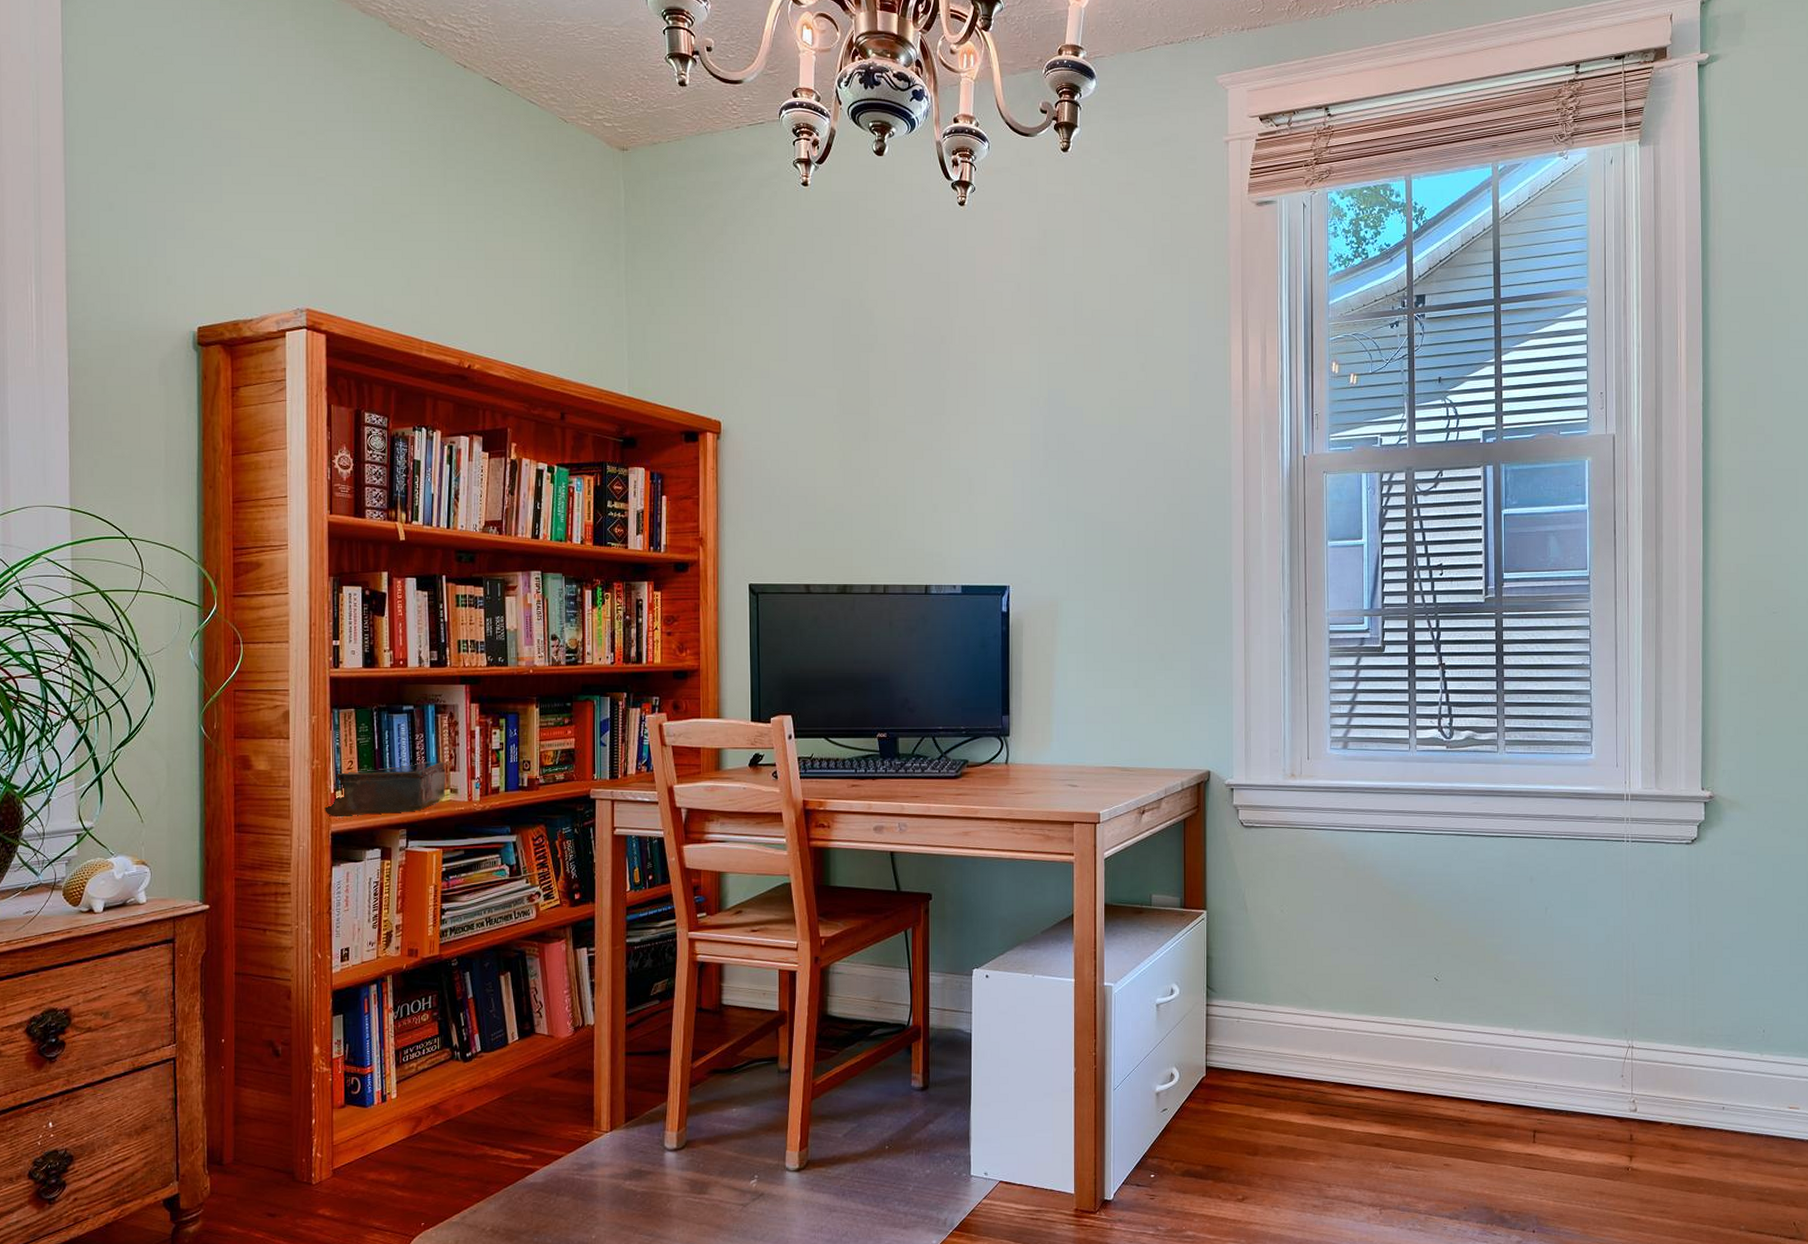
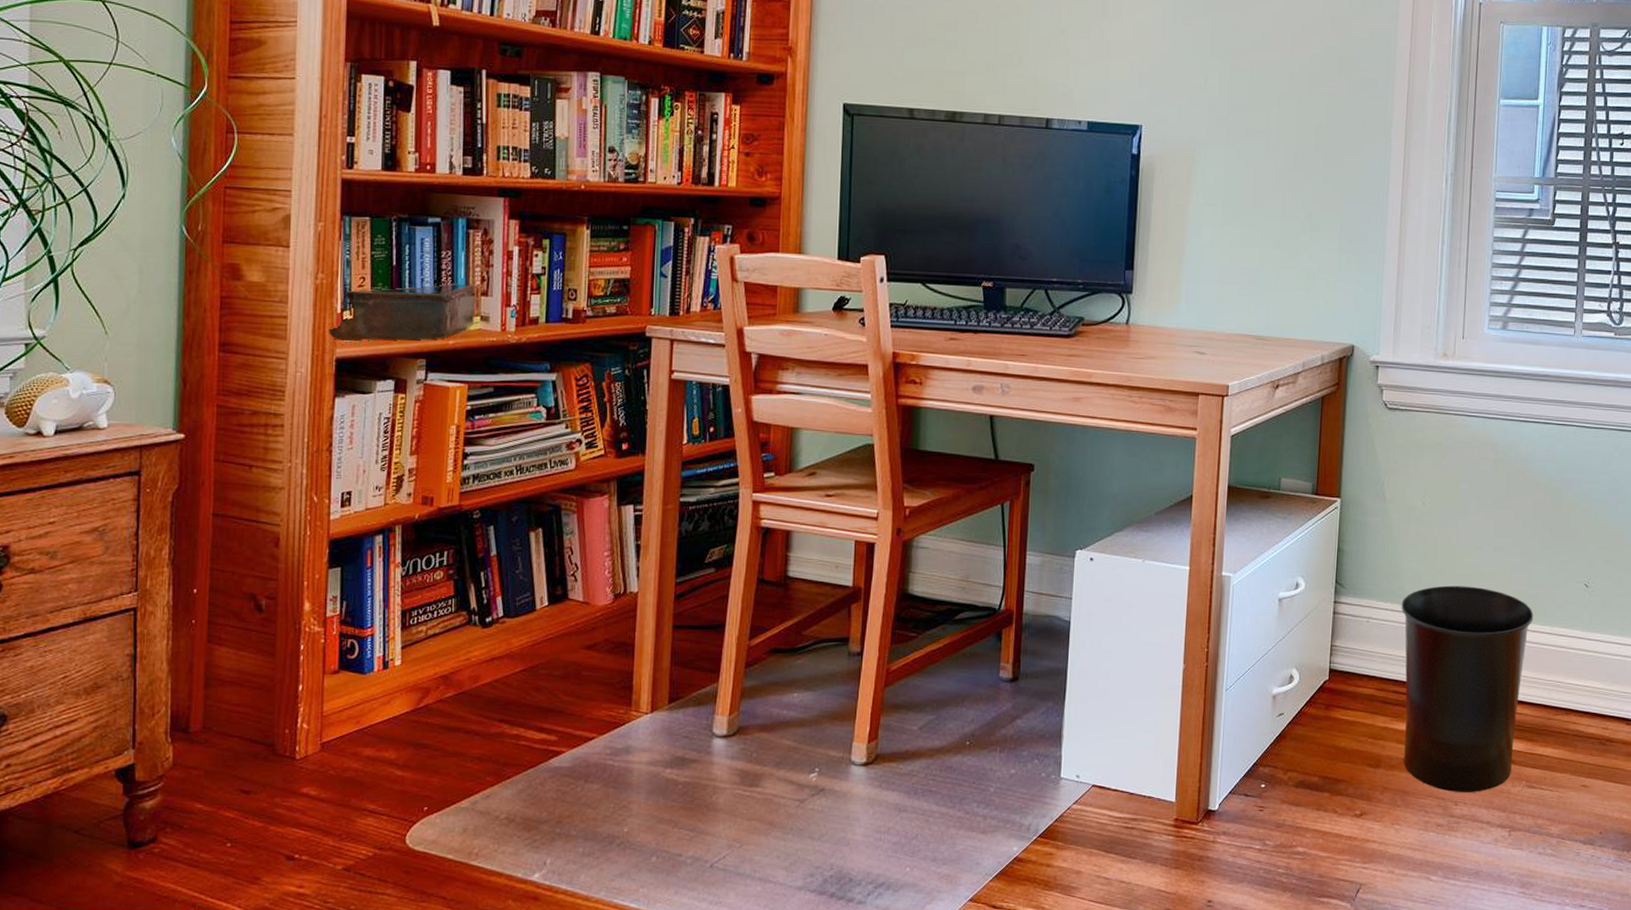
waste bin: none [1267,985,1389,1175] -> present [1401,585,1534,792]

